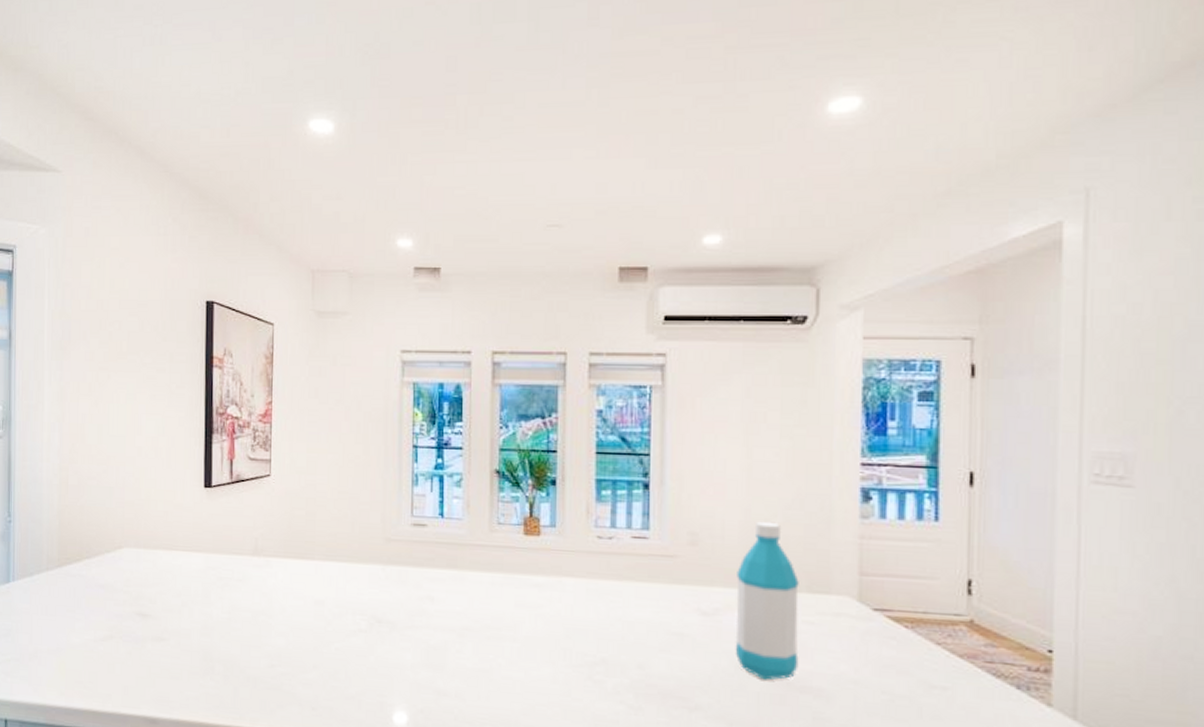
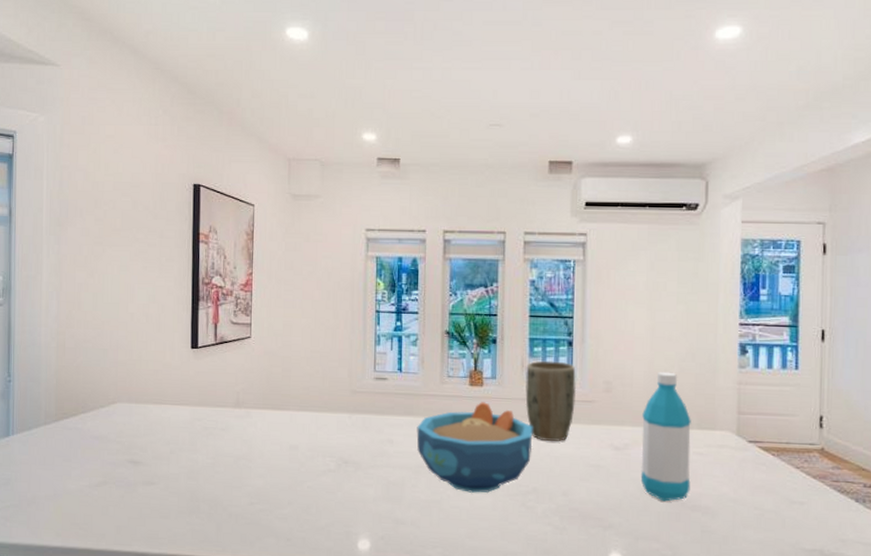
bowl: none [461,554,601,662] -> present [416,402,533,493]
plant pot: none [591,506,655,604] -> present [525,360,577,441]

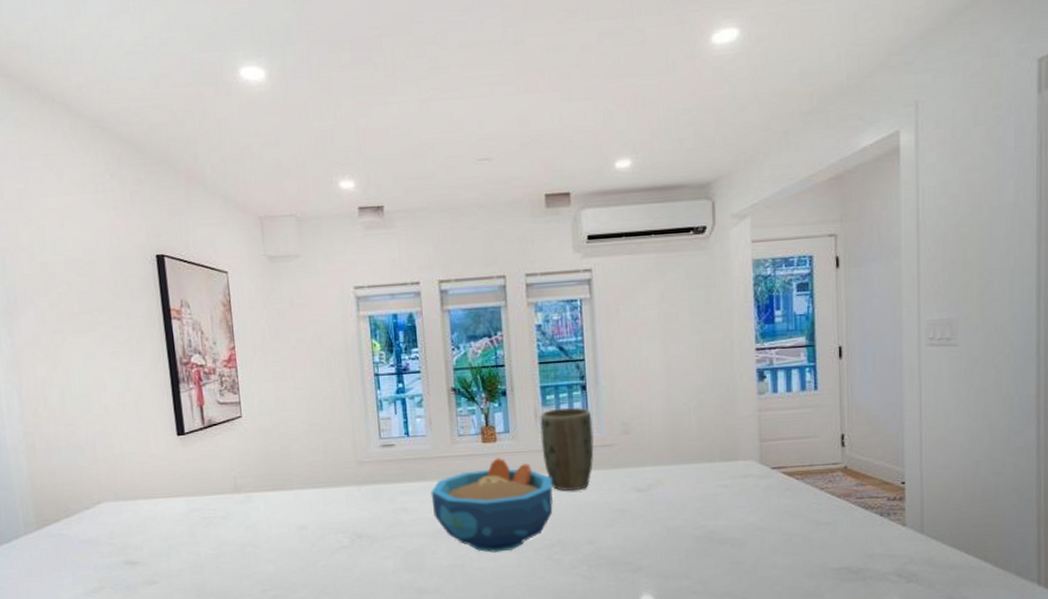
water bottle: present [640,371,691,502] -> none [663,406,717,538]

